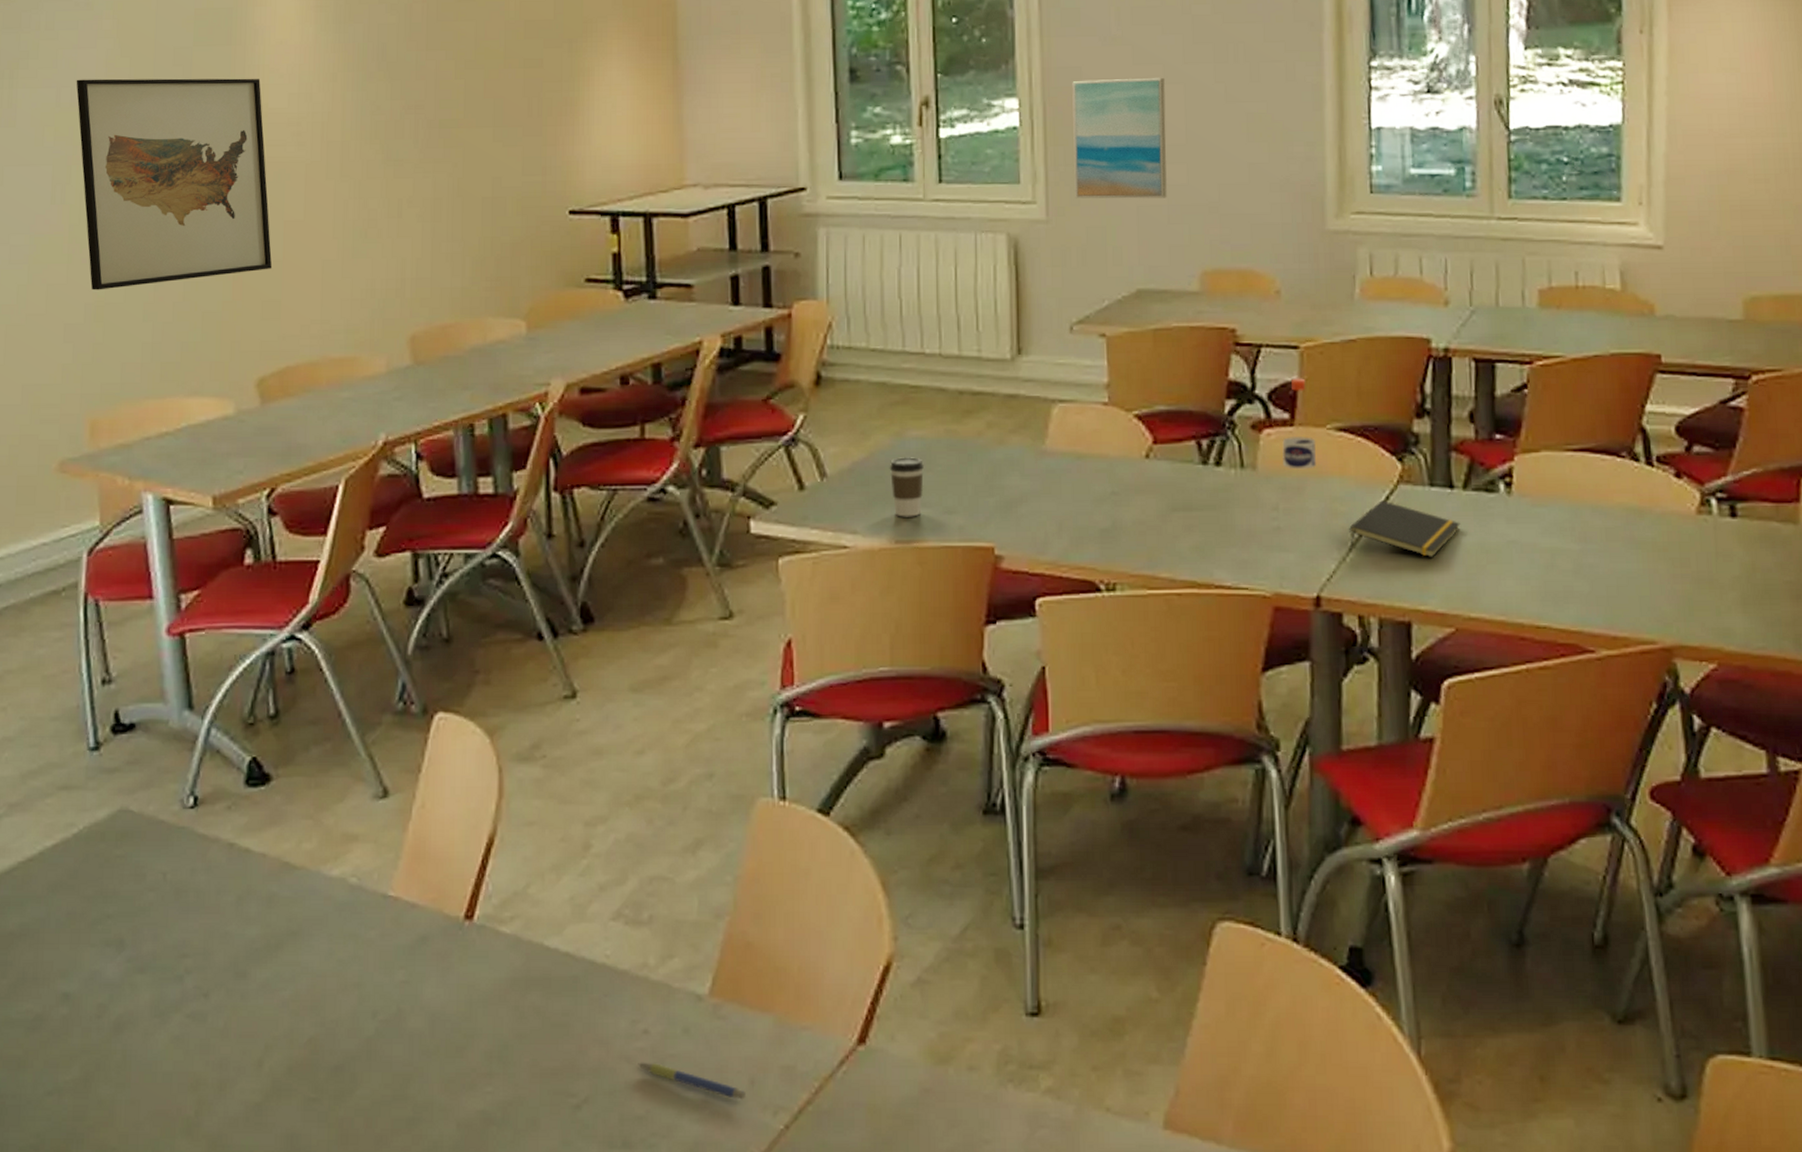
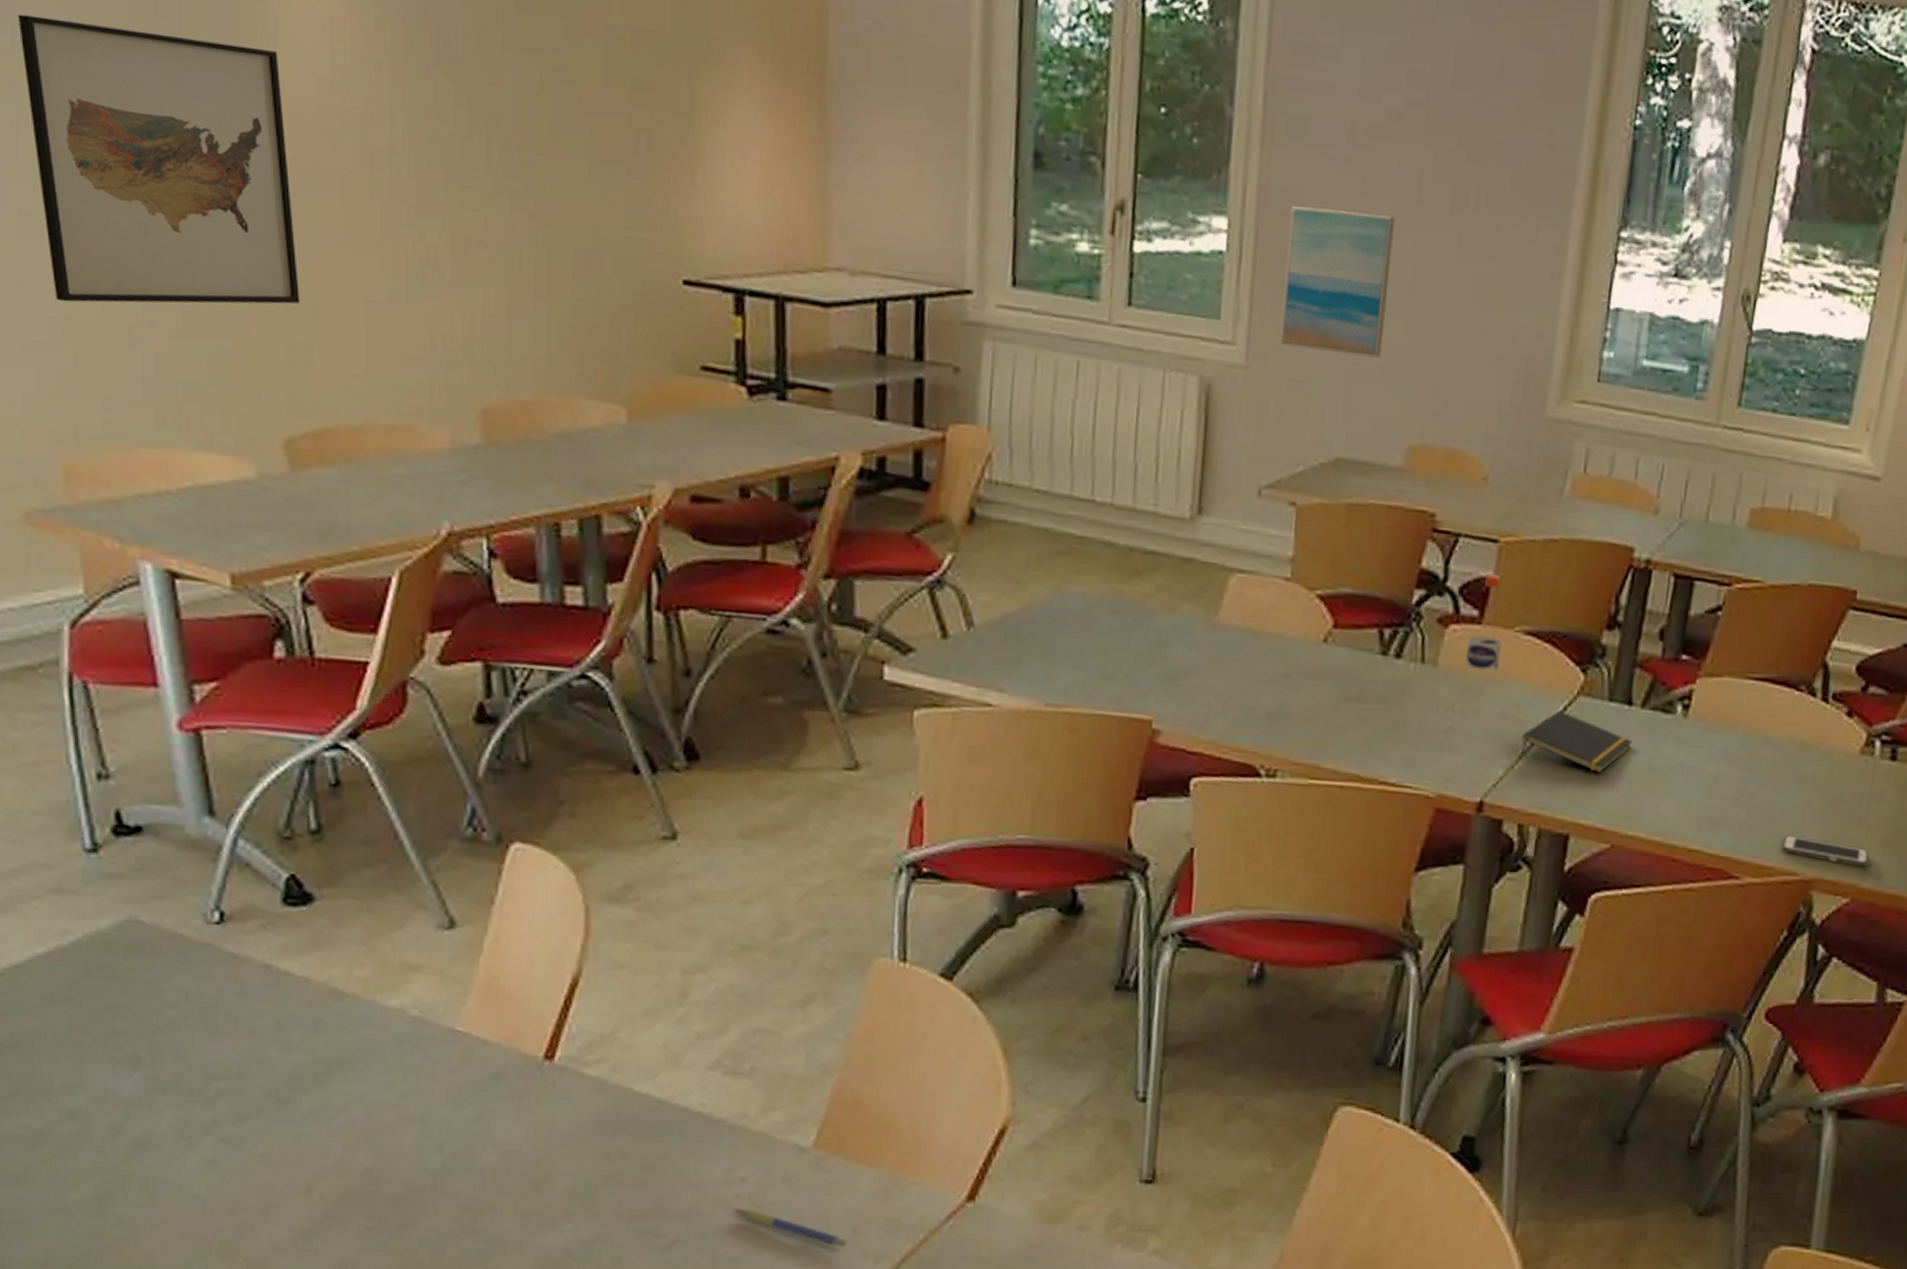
coffee cup: present [889,457,924,517] -> none [1044,613,1083,680]
cell phone: none [1633,602,1729,630] -> present [1781,834,1869,868]

